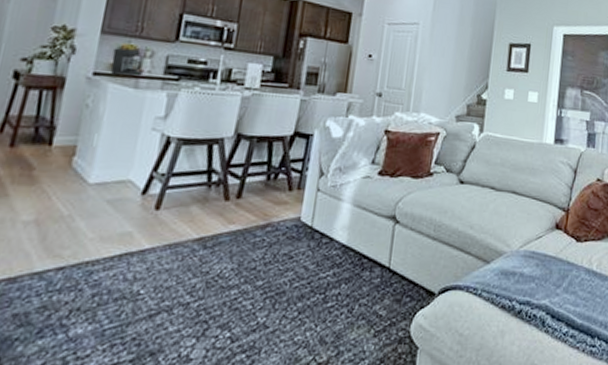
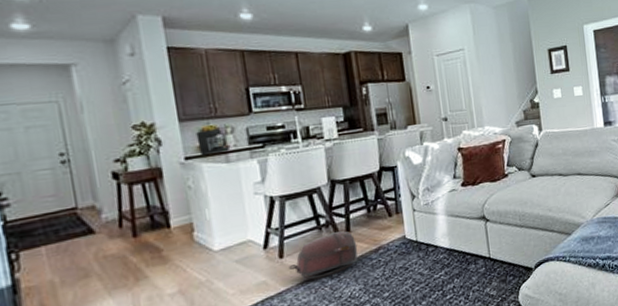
backpack: none [162,192,245,244] -> present [289,231,358,280]

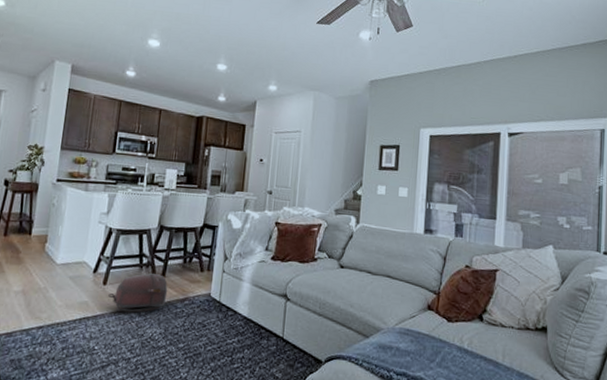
coffee maker: present [196,129,230,156] -> none [69,160,90,182]

